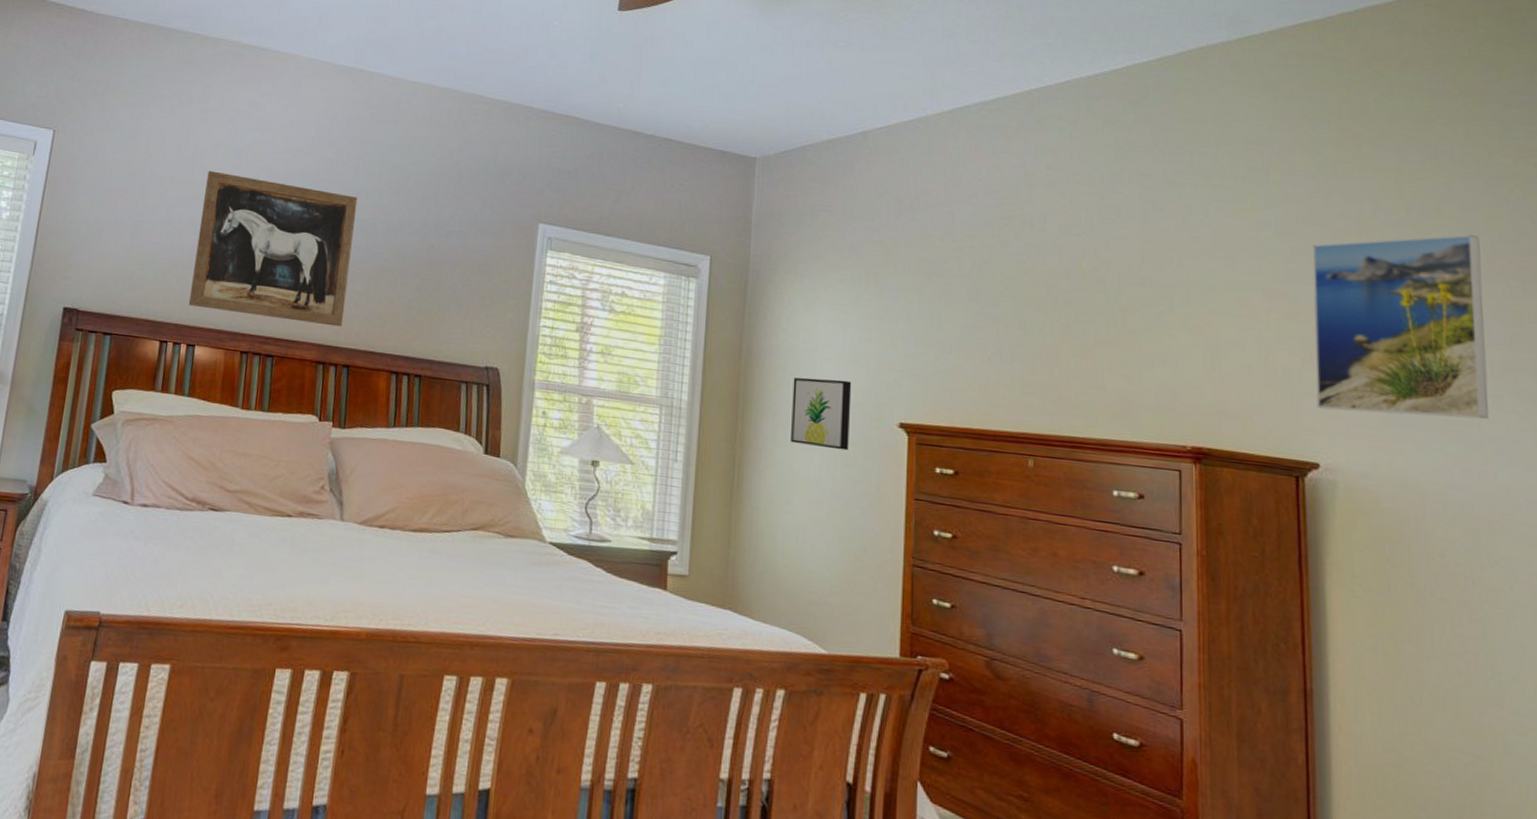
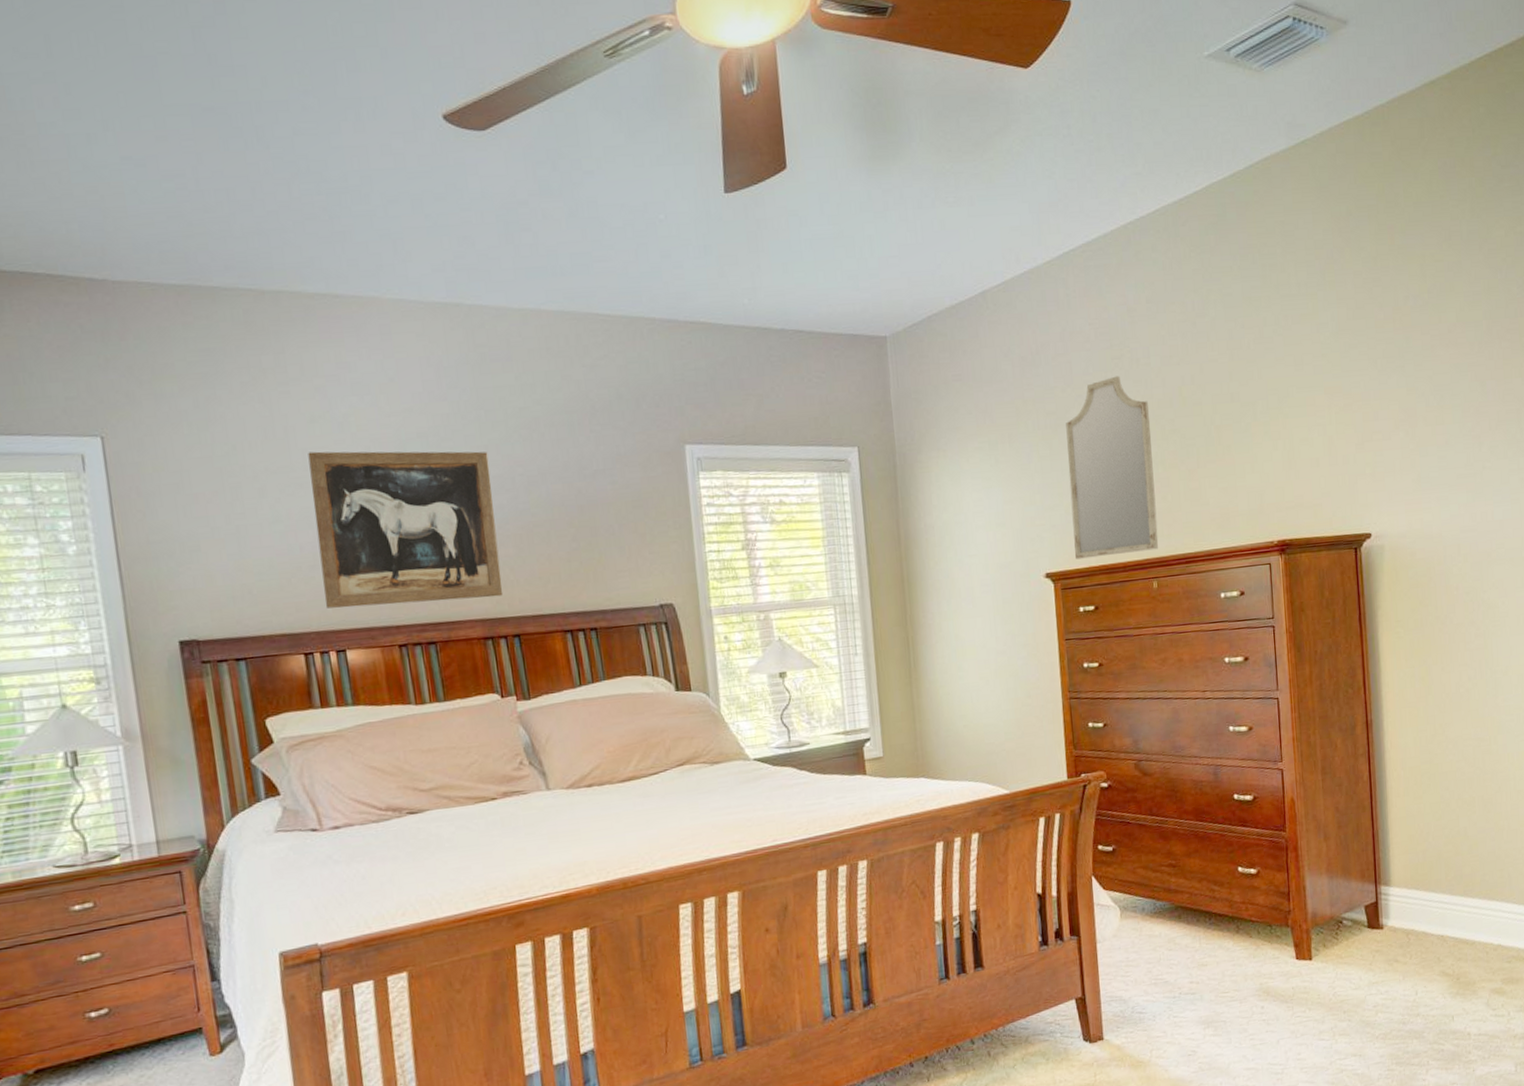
wall art: present [791,377,852,451] -> none [949,544,1005,614]
home mirror: none [937,235,1041,425] -> present [1066,375,1159,560]
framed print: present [1312,234,1489,419] -> none [1360,306,1488,485]

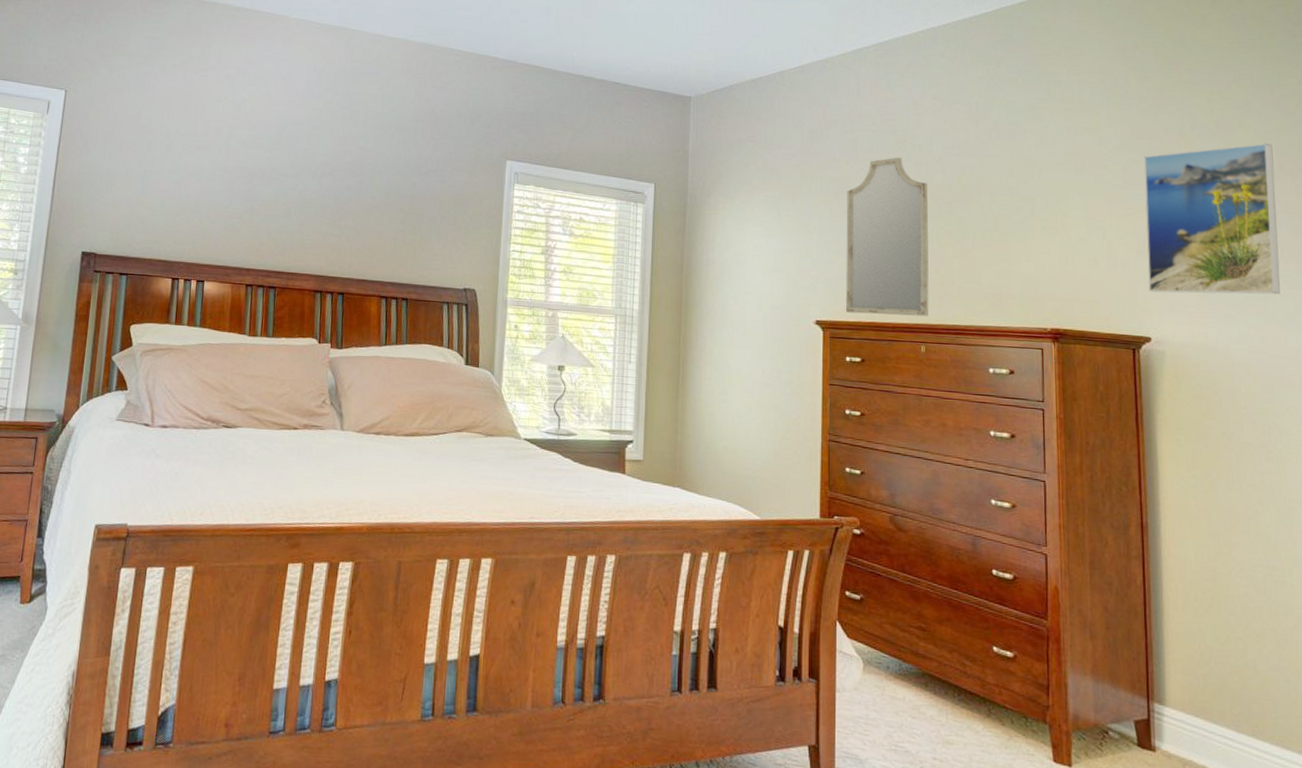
wall art: present [308,451,504,609] -> none [196,123,346,259]
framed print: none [1360,306,1488,485] -> present [1143,143,1280,295]

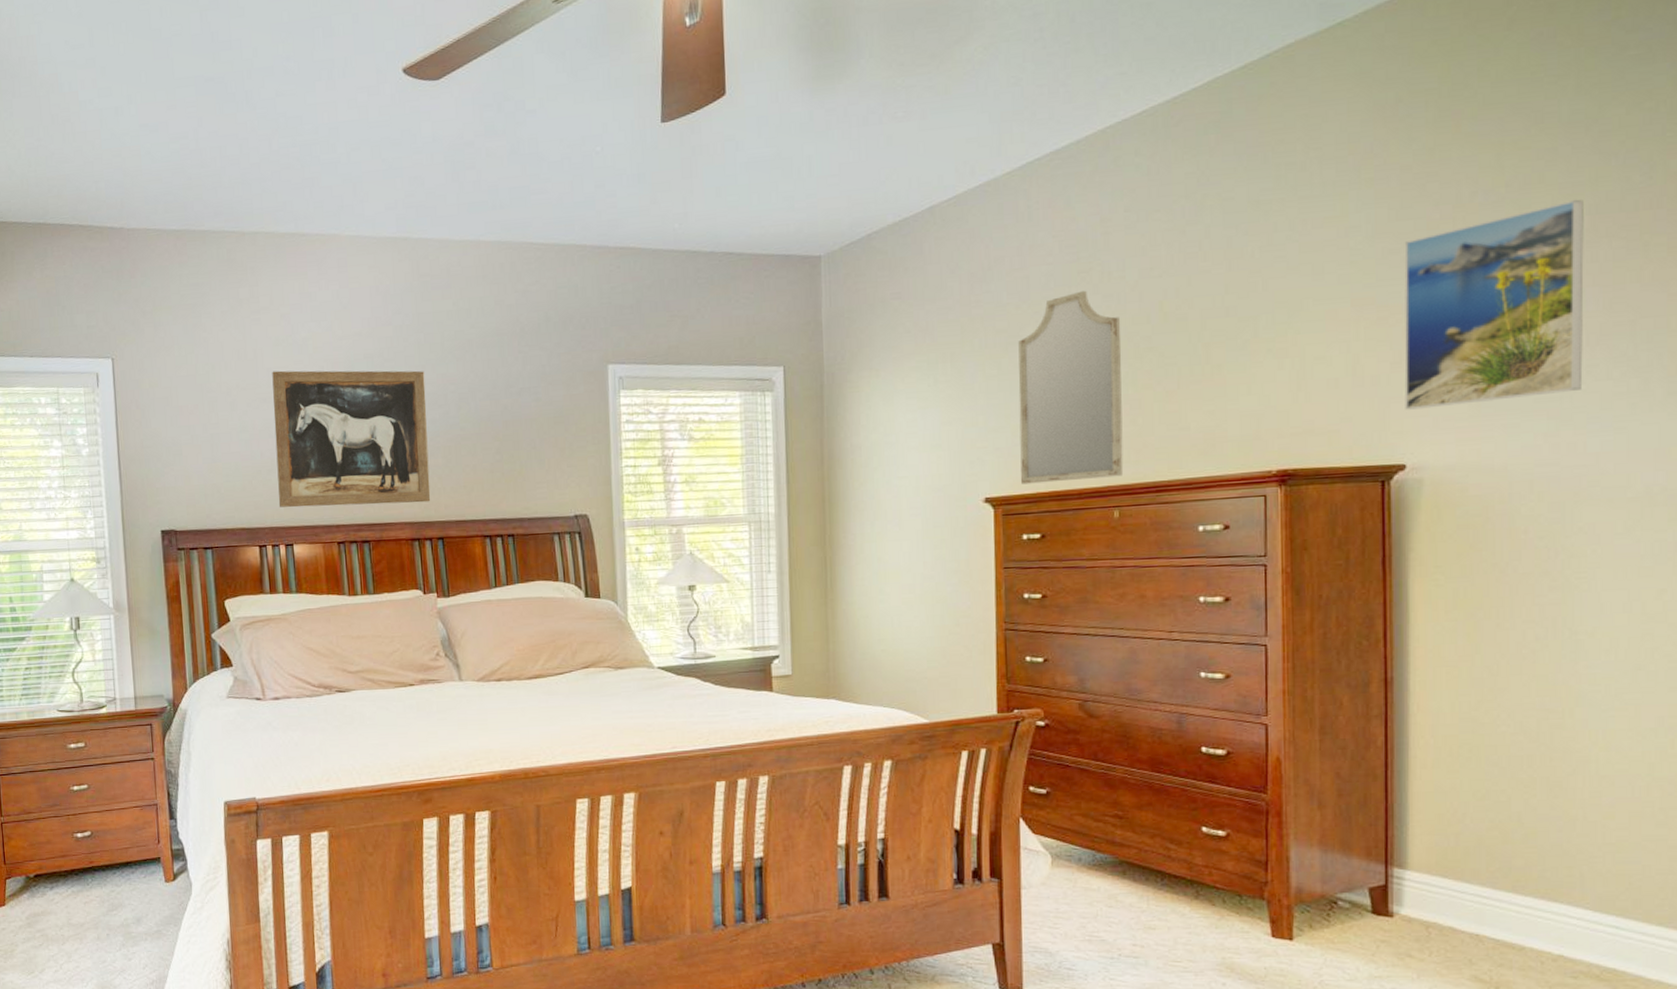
wall art: none [196,123,346,259] -> present [272,370,431,508]

